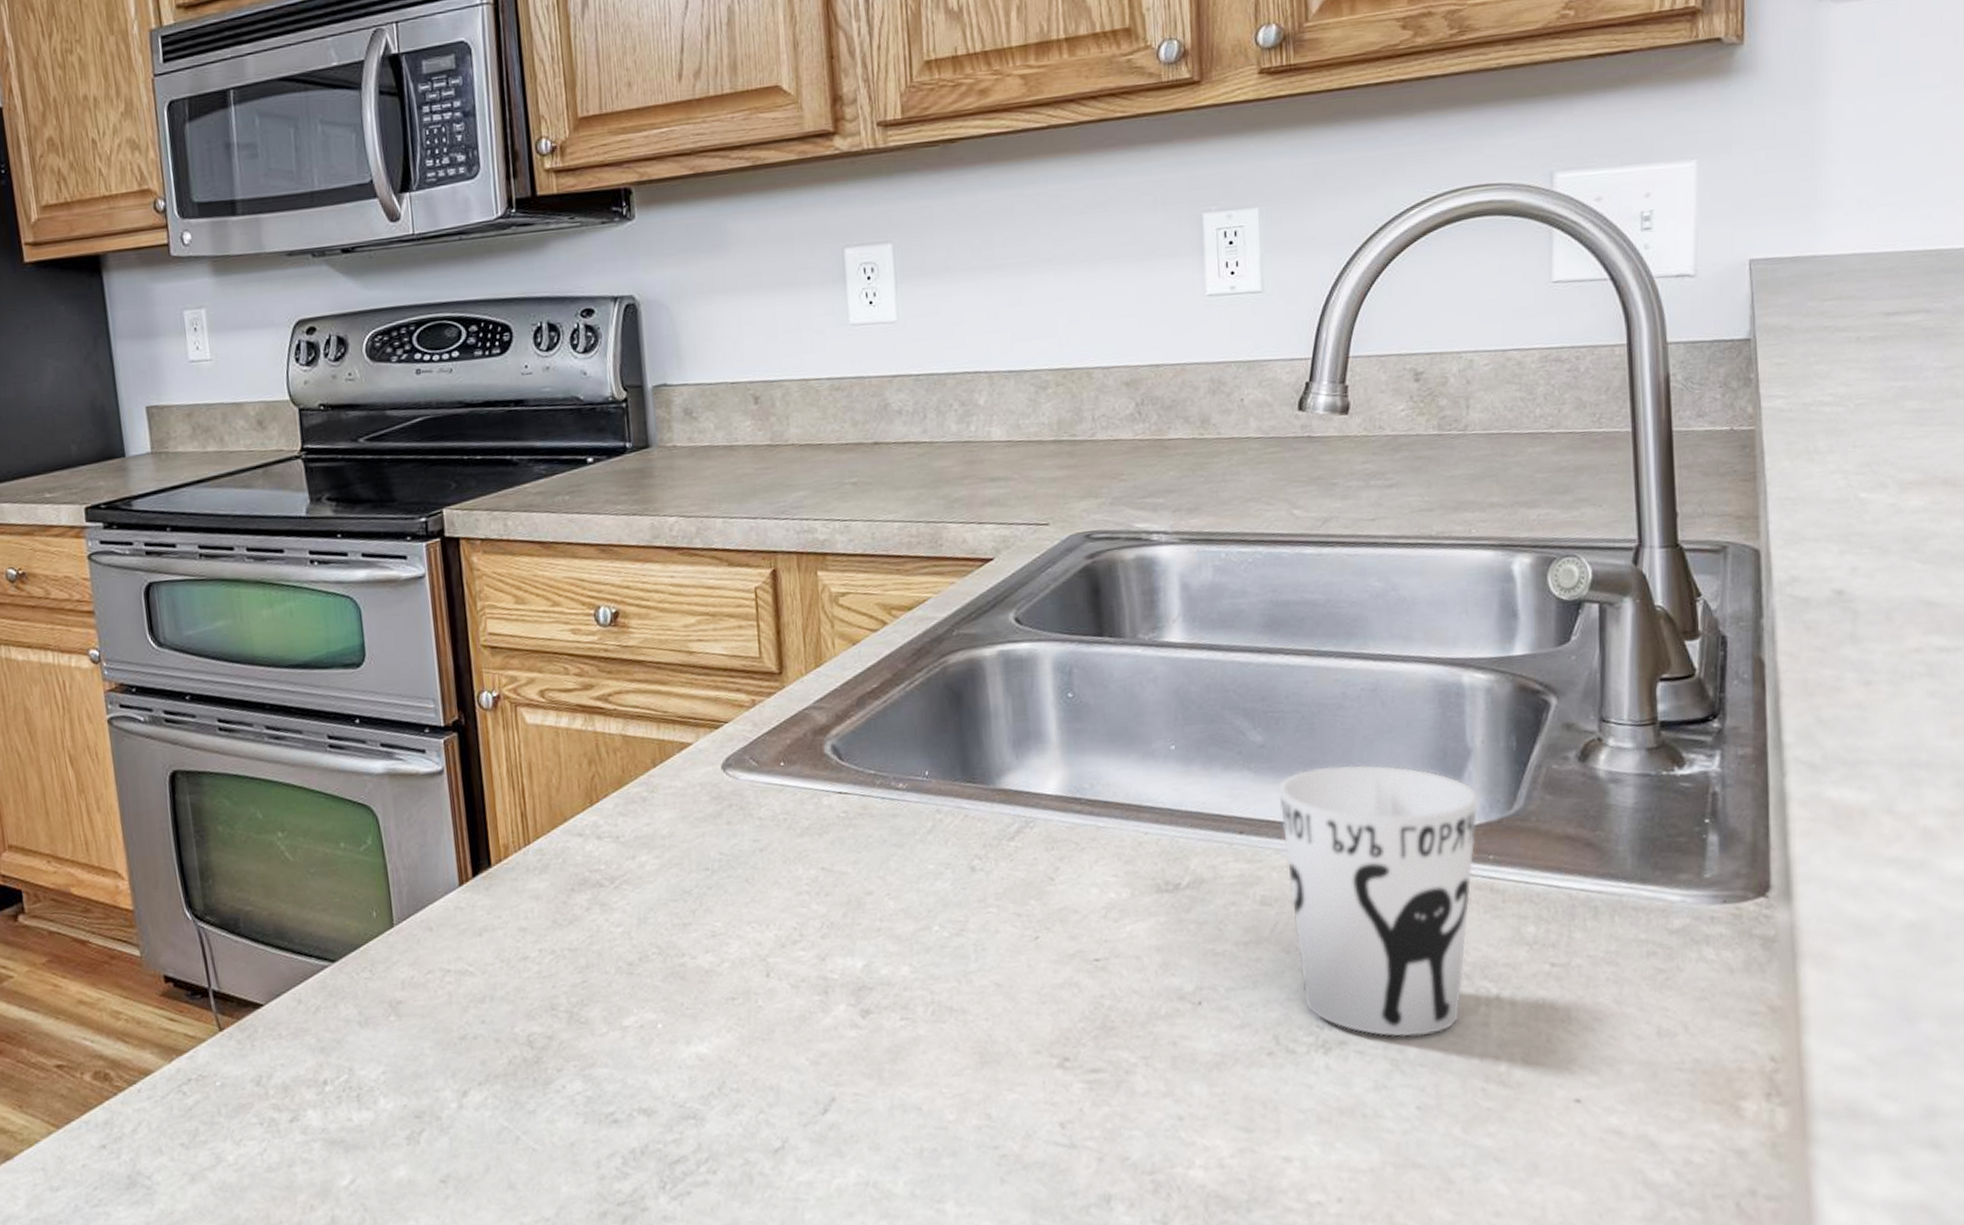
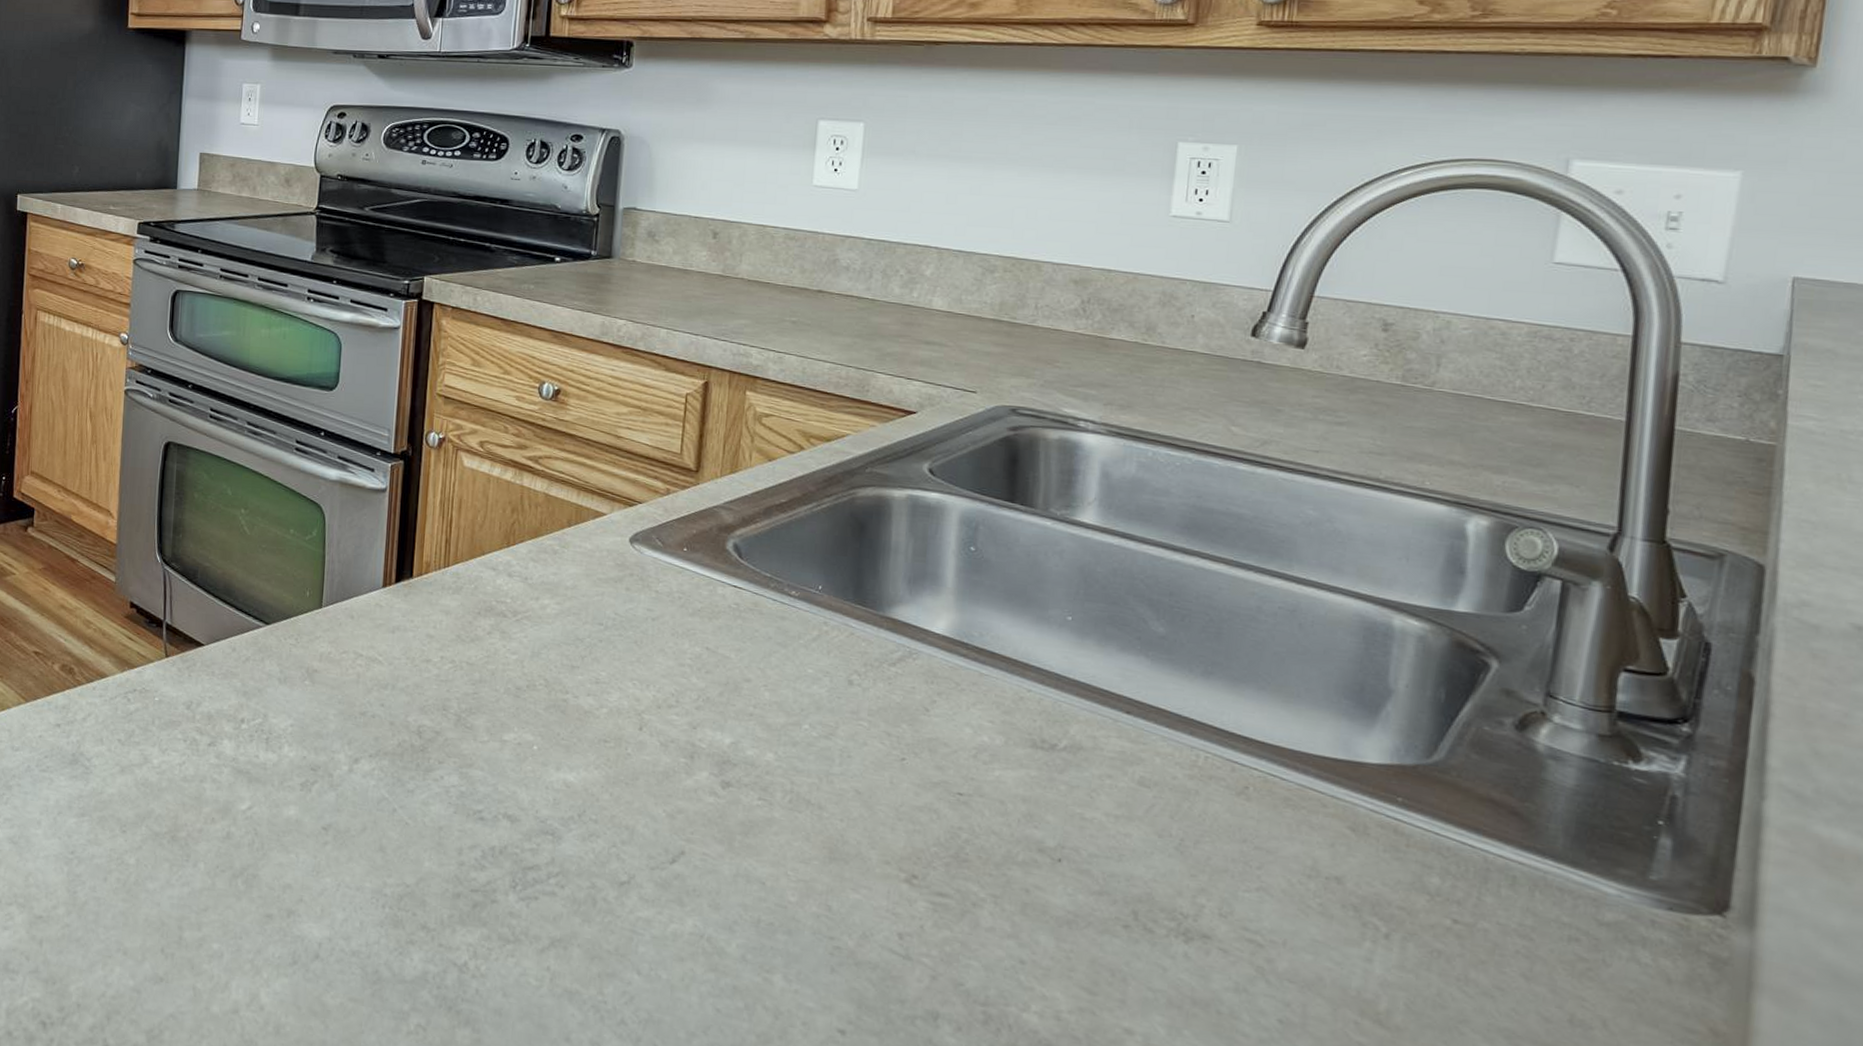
cup: present [1278,764,1479,1037] -> none [1171,669,1395,955]

